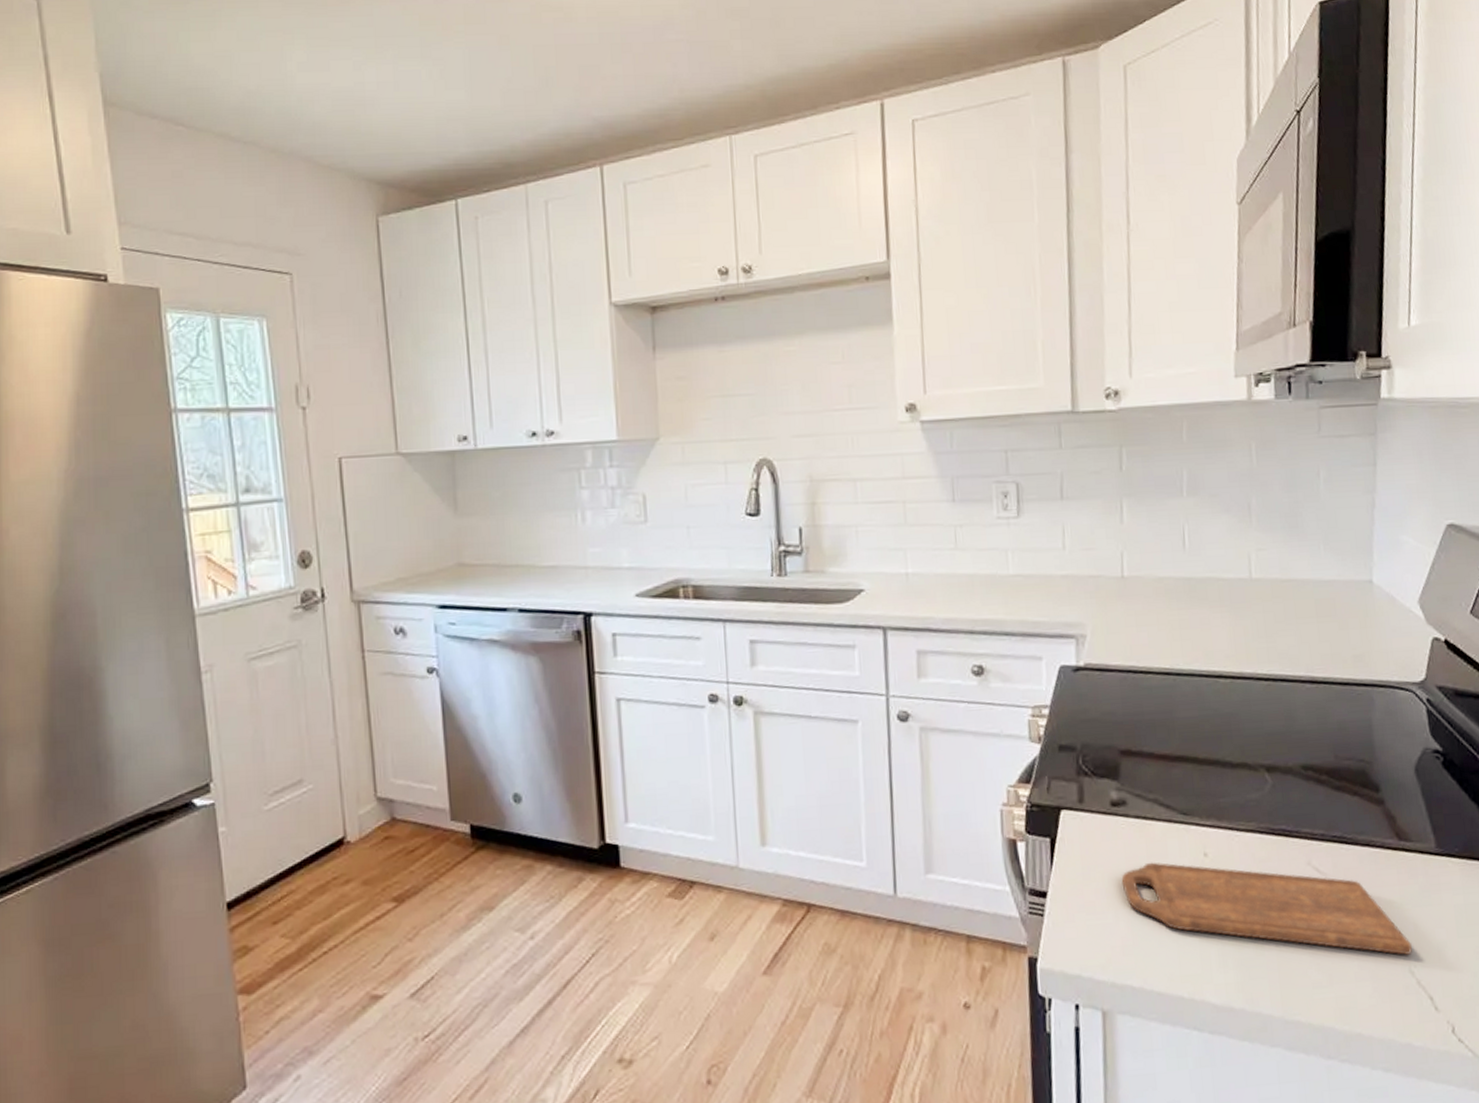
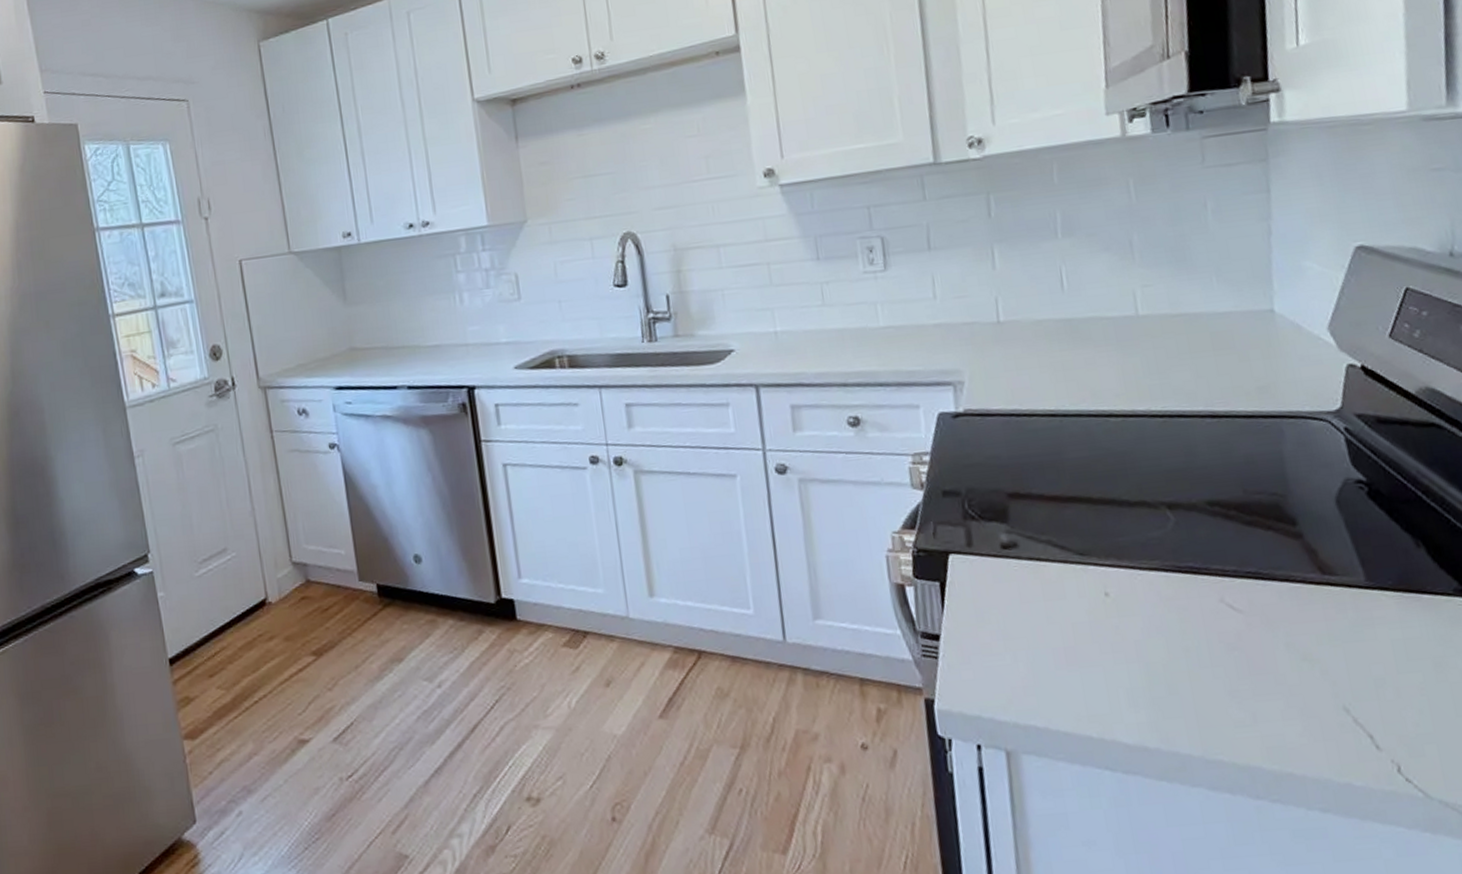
cutting board: present [1121,862,1412,955] -> none [1017,603,1346,692]

